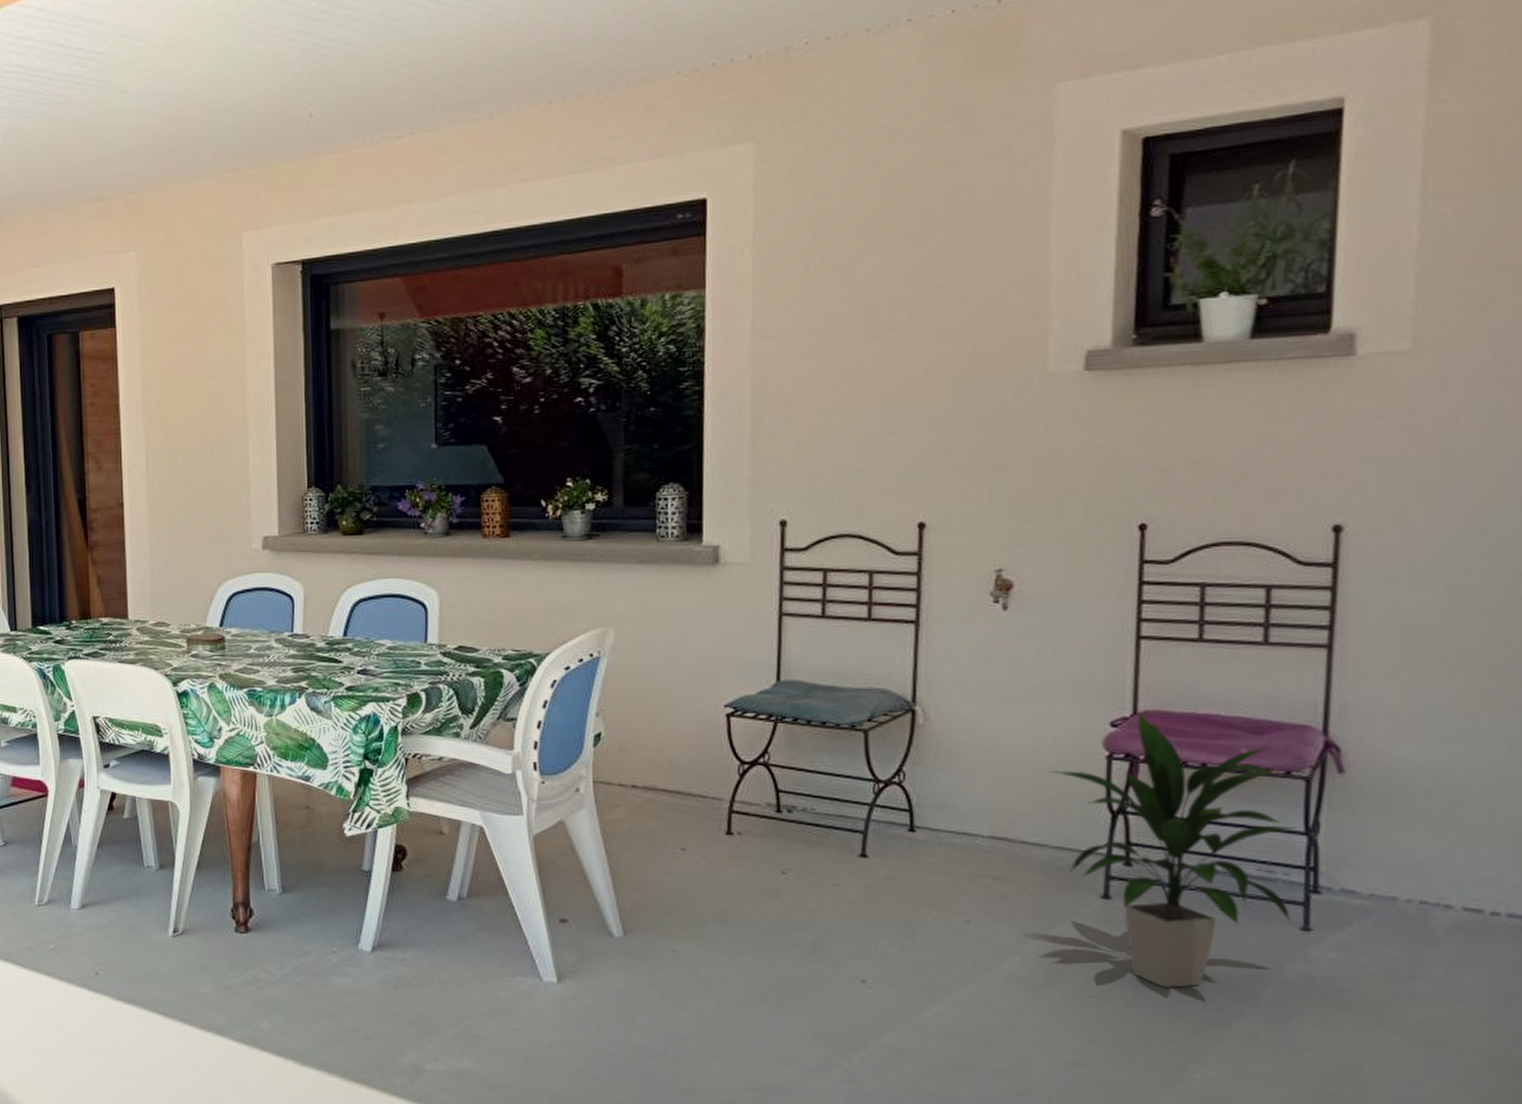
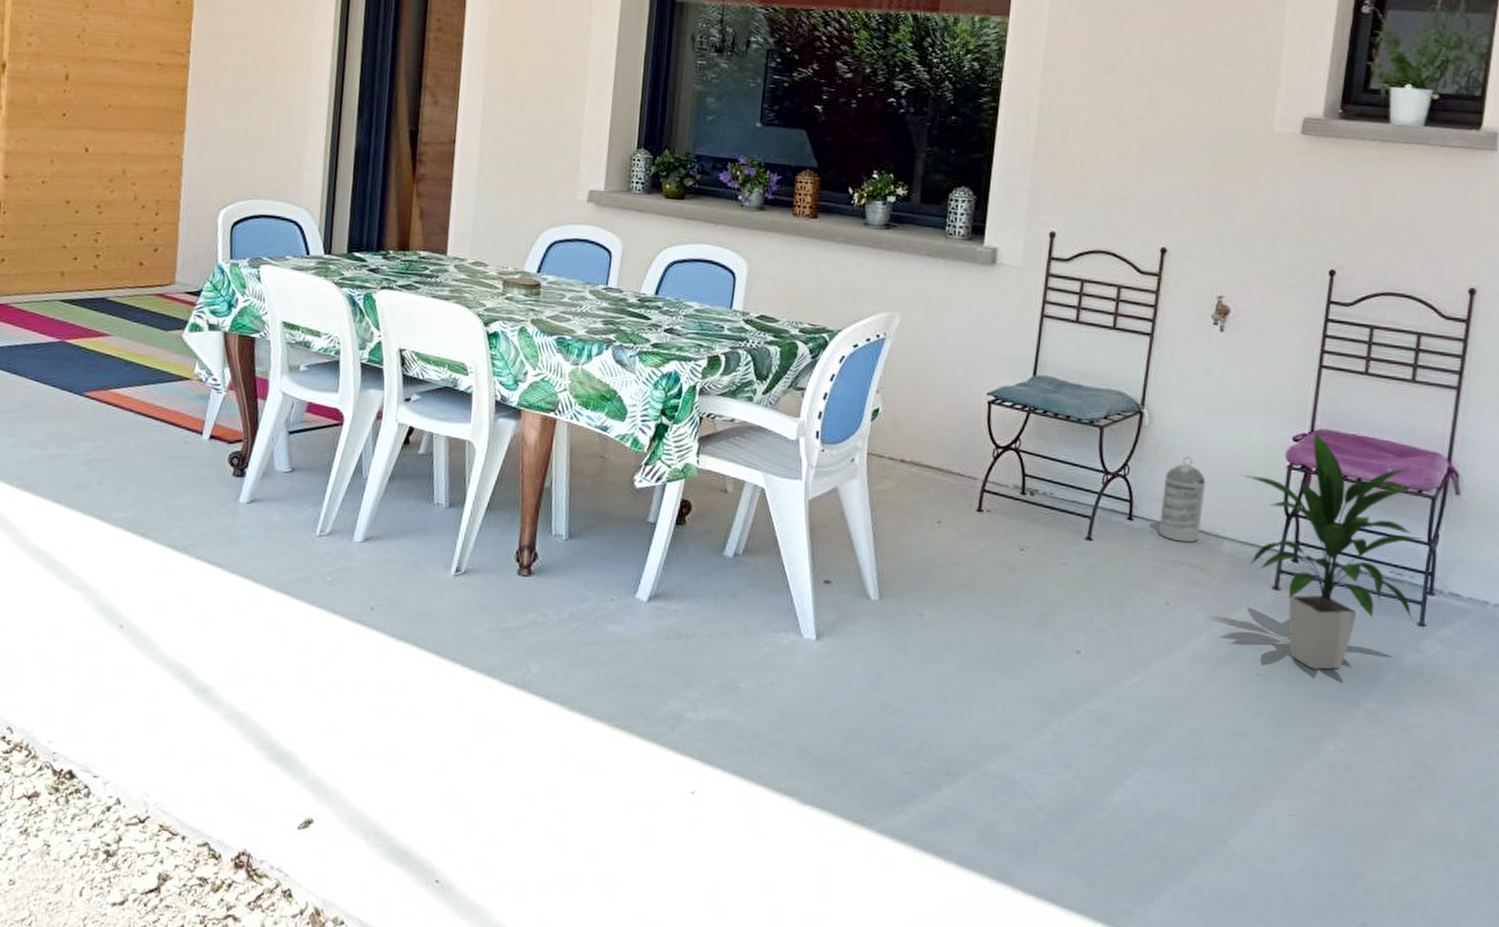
lantern: none [949,755,1003,852] -> present [1159,456,1206,543]

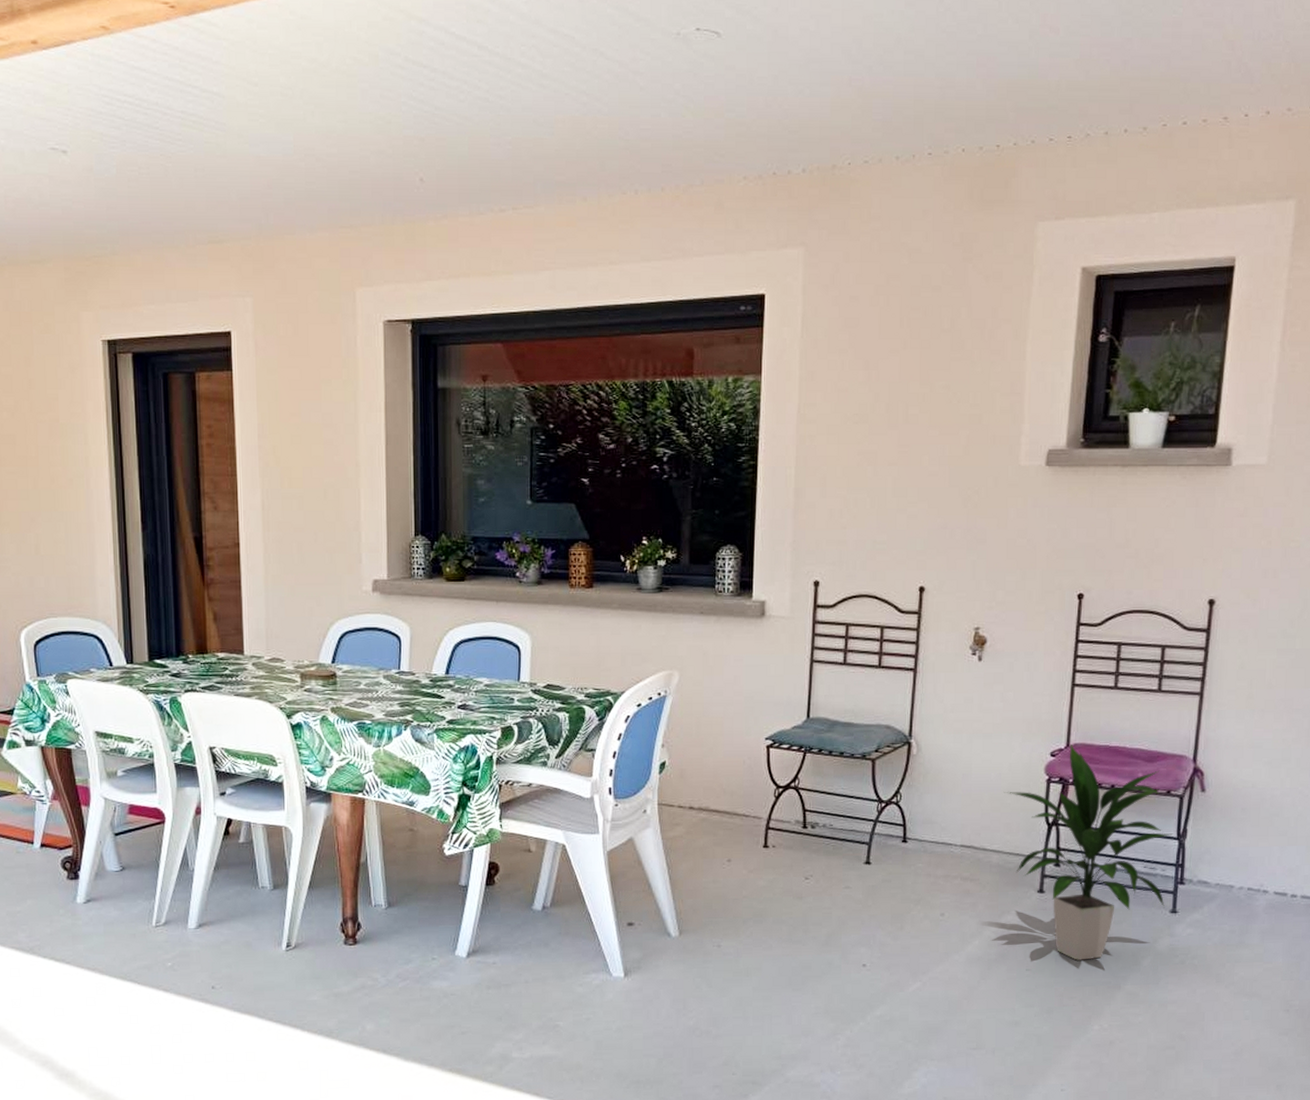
lantern: present [1159,456,1206,543] -> none [931,779,972,858]

